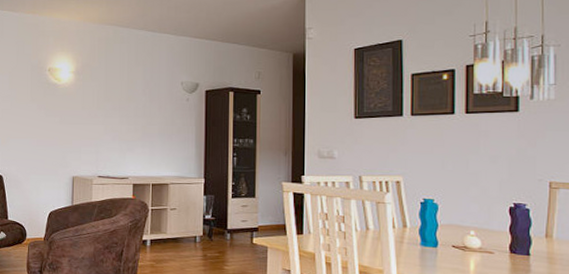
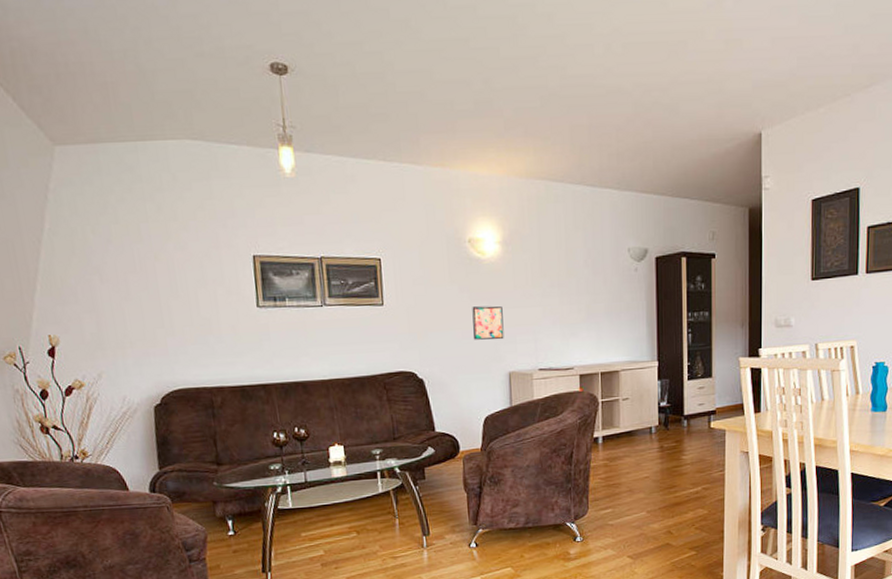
wall art: none [46,121,71,149] -> present [472,306,504,340]

